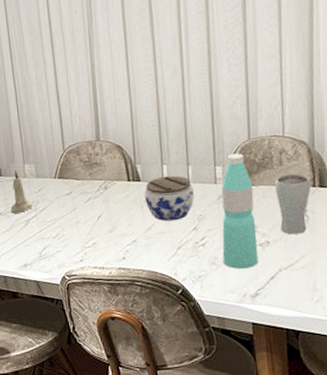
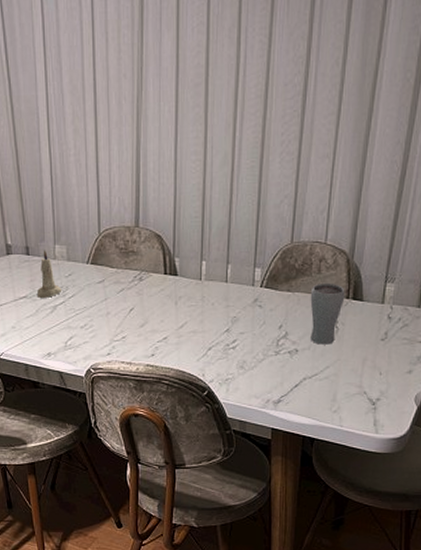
jar: present [144,175,194,222] -> none [180,273,230,321]
water bottle: present [221,153,259,269] -> none [251,256,290,374]

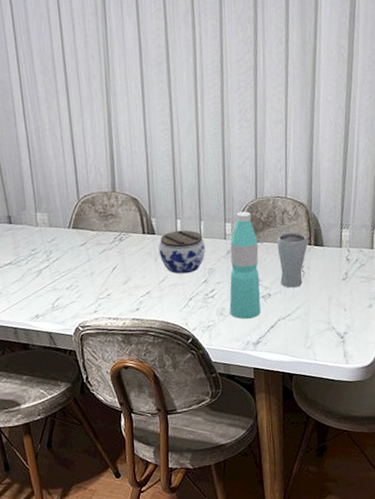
candle: present [37,250,62,298] -> none [22,218,47,263]
jar: none [180,273,230,321] -> present [158,230,205,274]
water bottle: none [251,256,290,374] -> present [229,211,261,319]

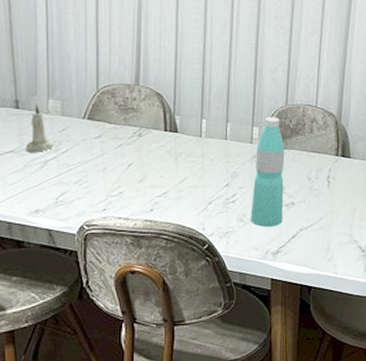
candle: none [22,218,47,263] -> present [26,104,55,152]
jar: present [158,230,205,274] -> none [180,130,230,176]
drinking glass: present [277,232,308,288] -> none [304,141,335,198]

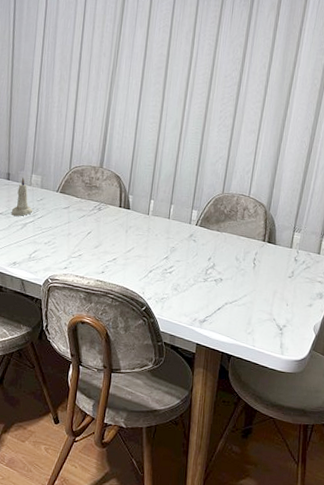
water bottle: present [250,117,285,227] -> none [183,202,219,298]

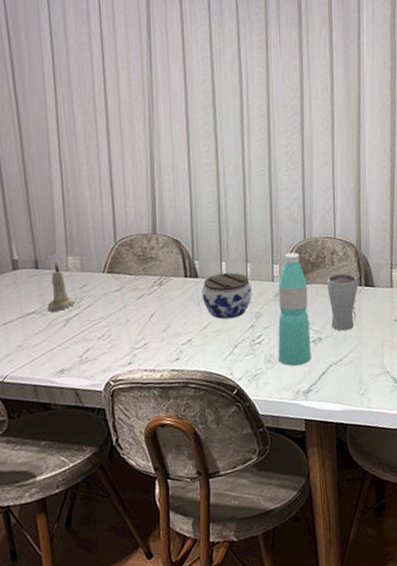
jar: none [130,209,172,248] -> present [201,272,252,320]
water bottle: none [183,202,219,298] -> present [278,252,311,366]
drinking glass: none [233,227,263,277] -> present [326,273,358,331]

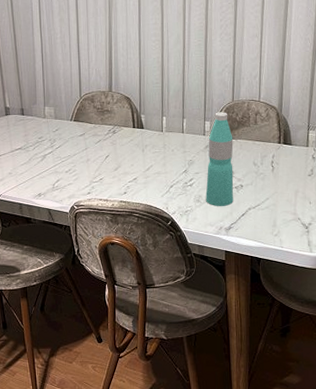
candle: present [48,262,76,312] -> none [30,111,51,149]
jar: present [201,272,252,320] -> none [146,126,186,164]
drinking glass: present [326,273,358,331] -> none [250,131,278,181]

